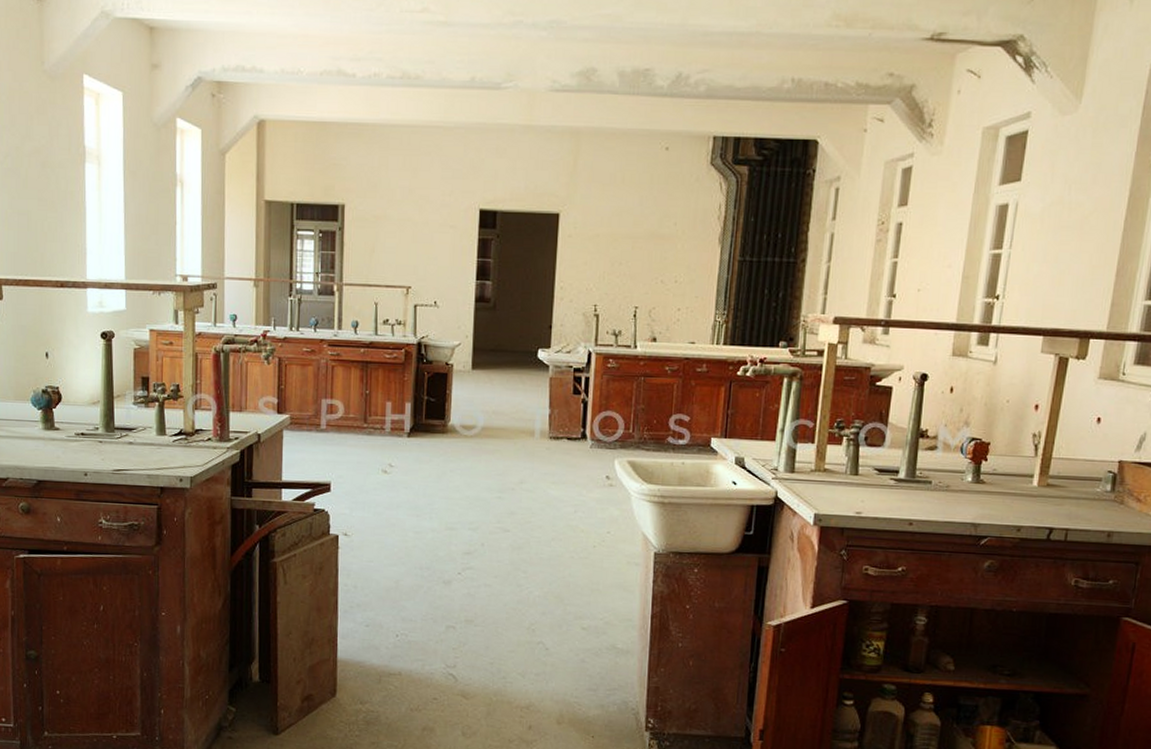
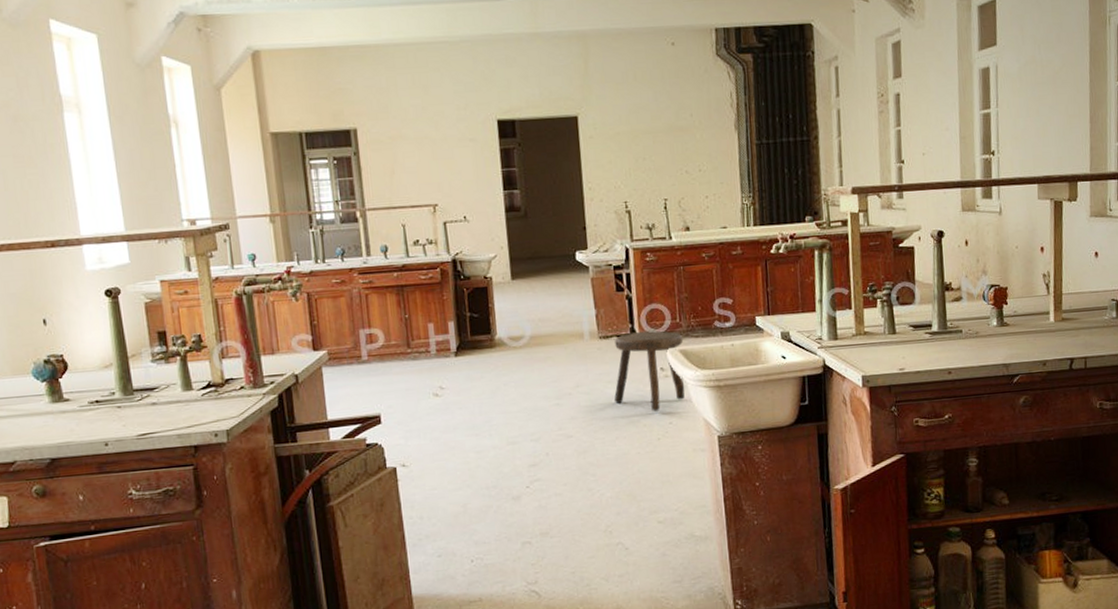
stool: none [555,437,634,519] -> present [613,331,685,412]

